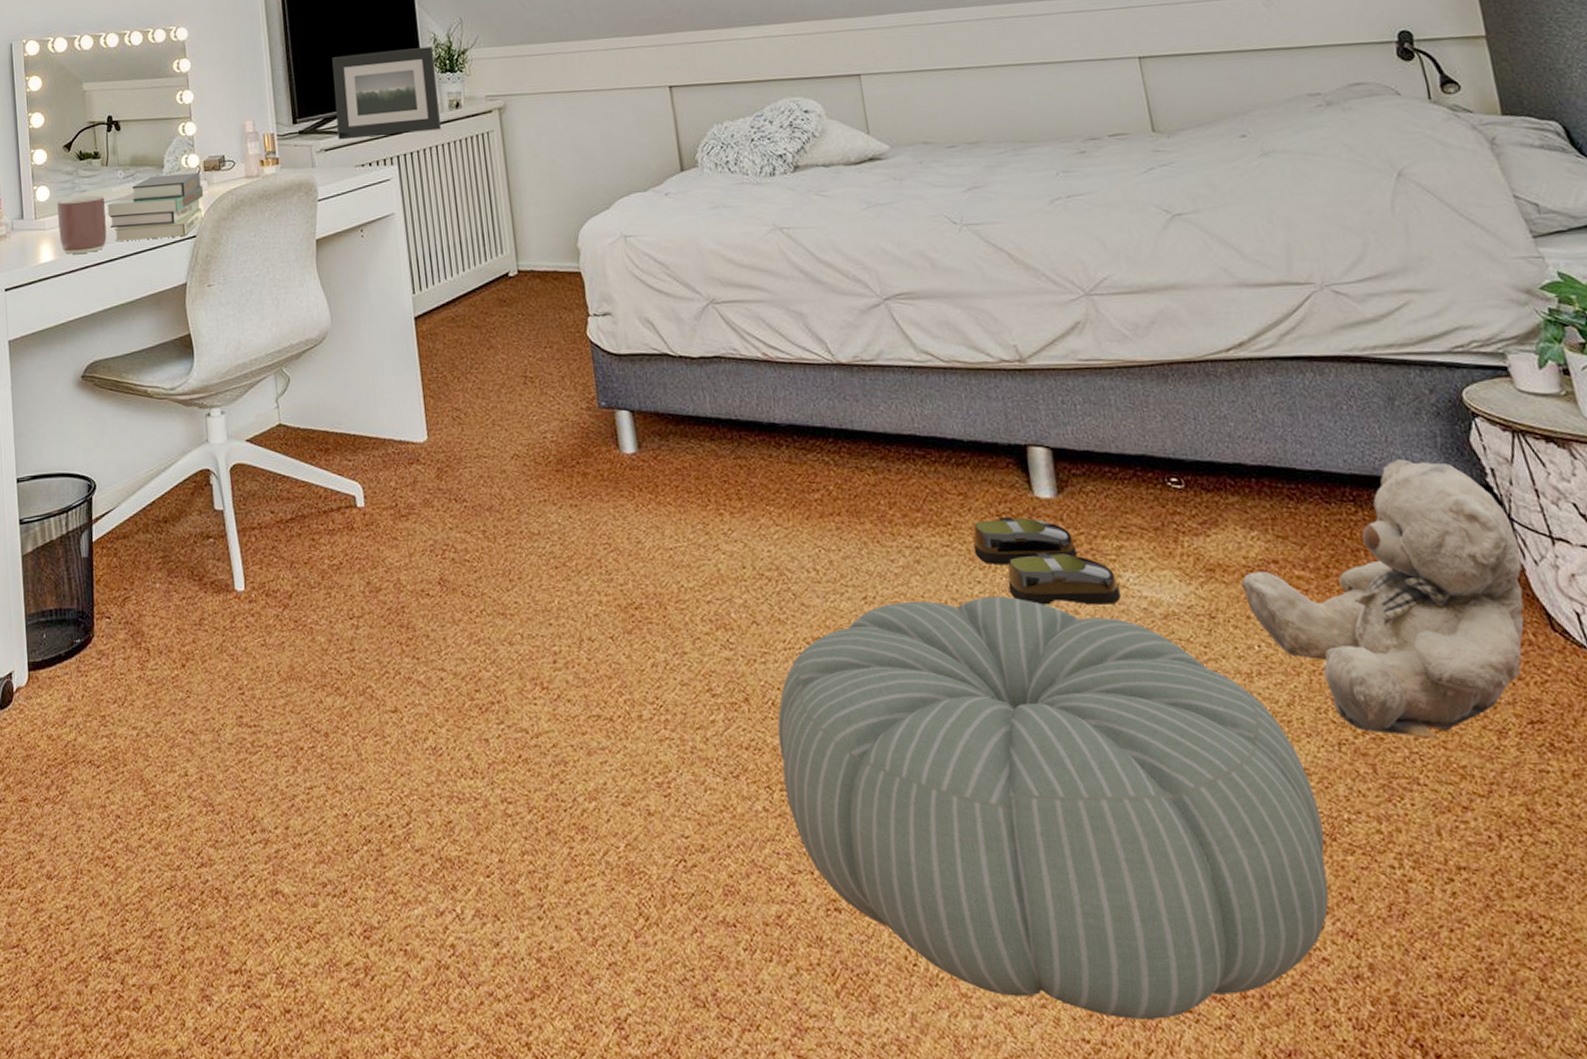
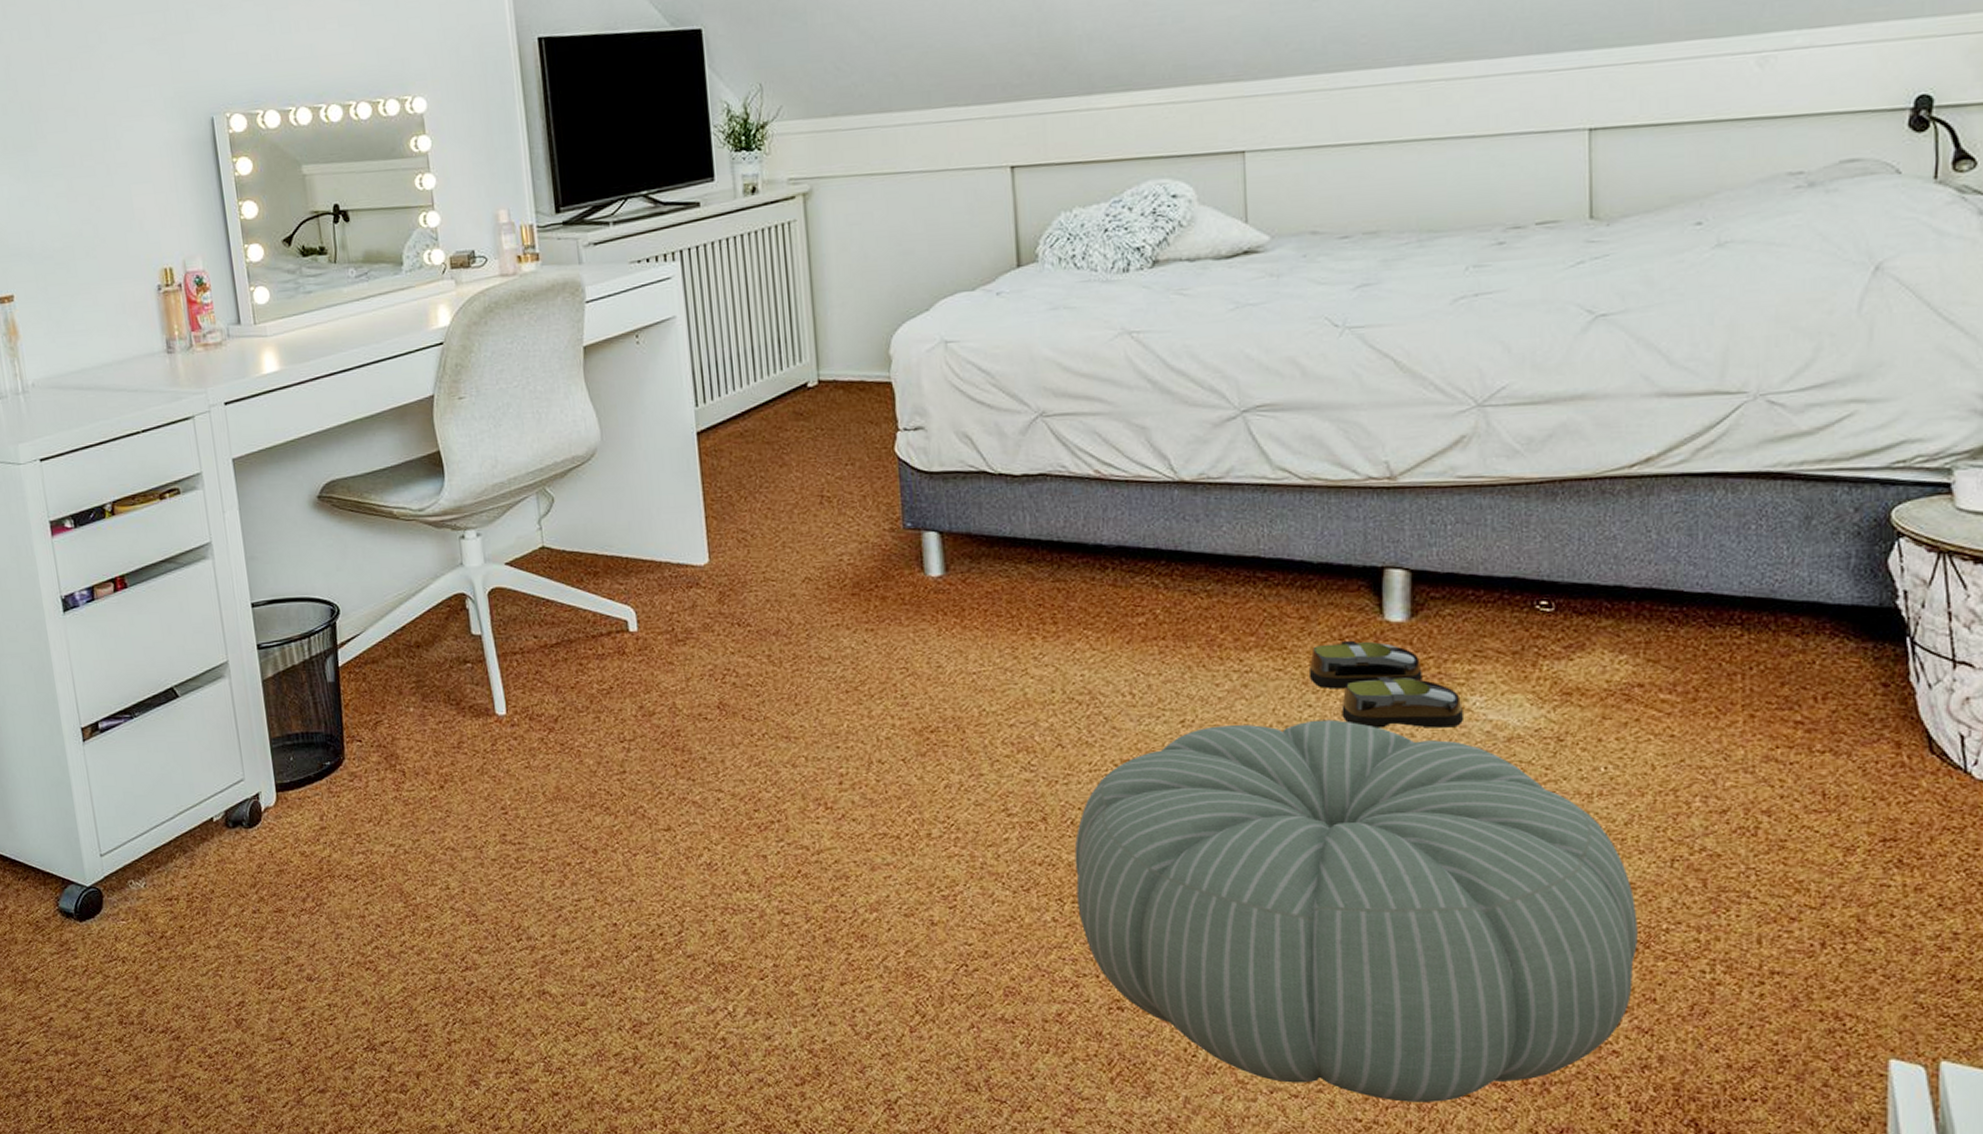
mug: present [57,195,107,254] -> none [279,297,339,364]
books: present [107,172,204,241] -> none [337,270,451,349]
picture frame: present [332,46,442,140] -> none [602,119,734,232]
teddy bear: present [1241,459,1525,738] -> none [1598,581,1916,855]

